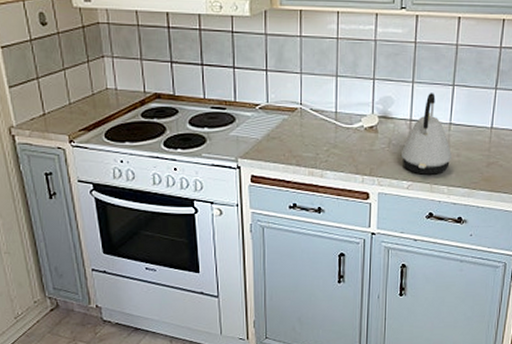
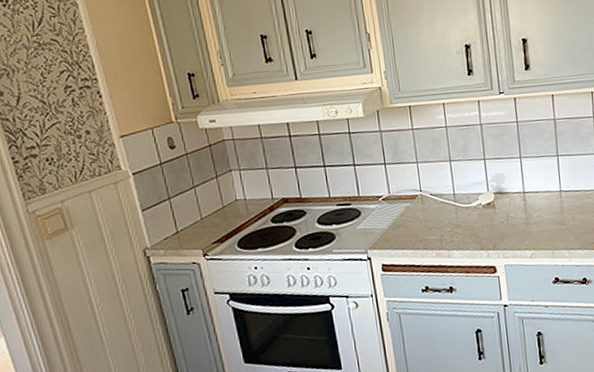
kettle: present [402,93,452,175] -> none [520,165,567,243]

